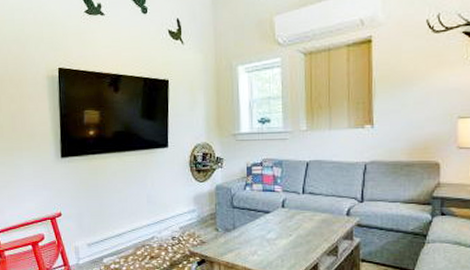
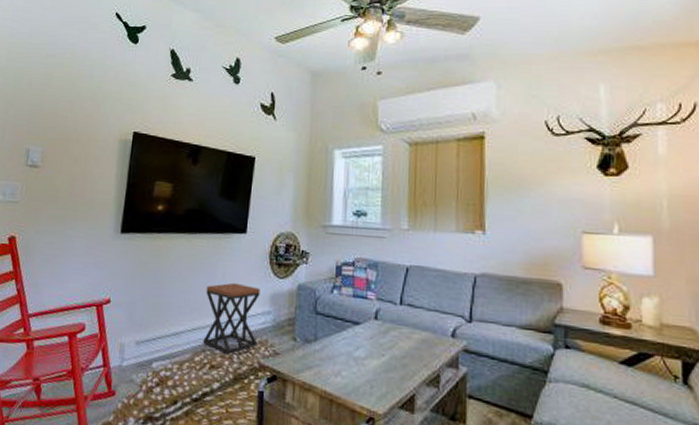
stool: none [139,189,187,247] -> present [203,282,260,354]

